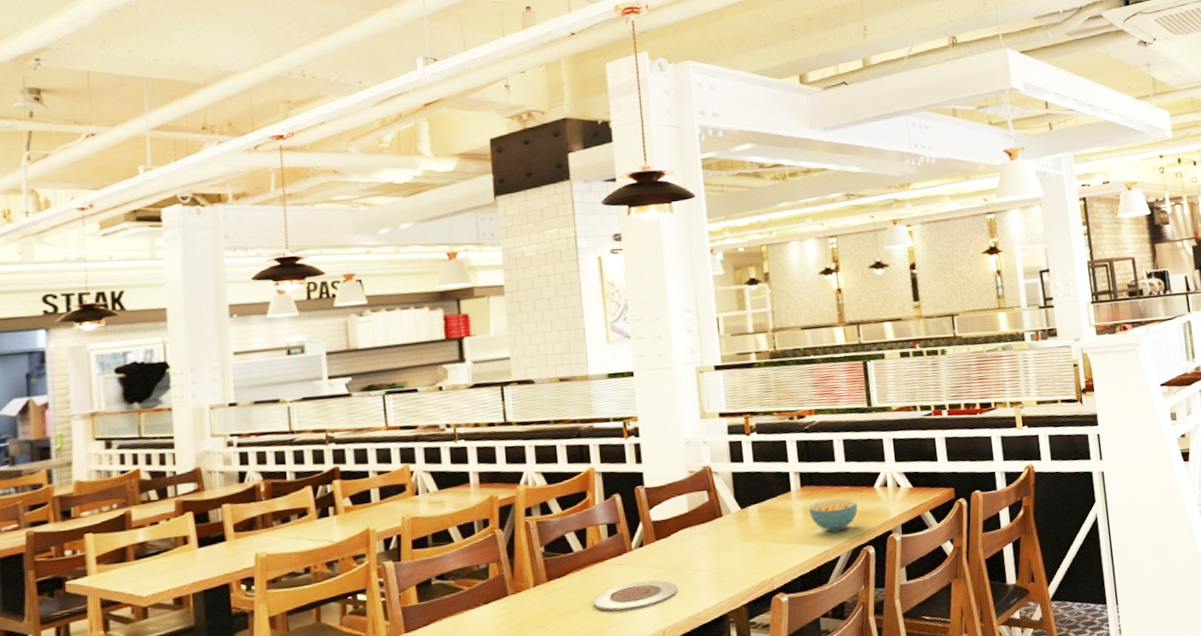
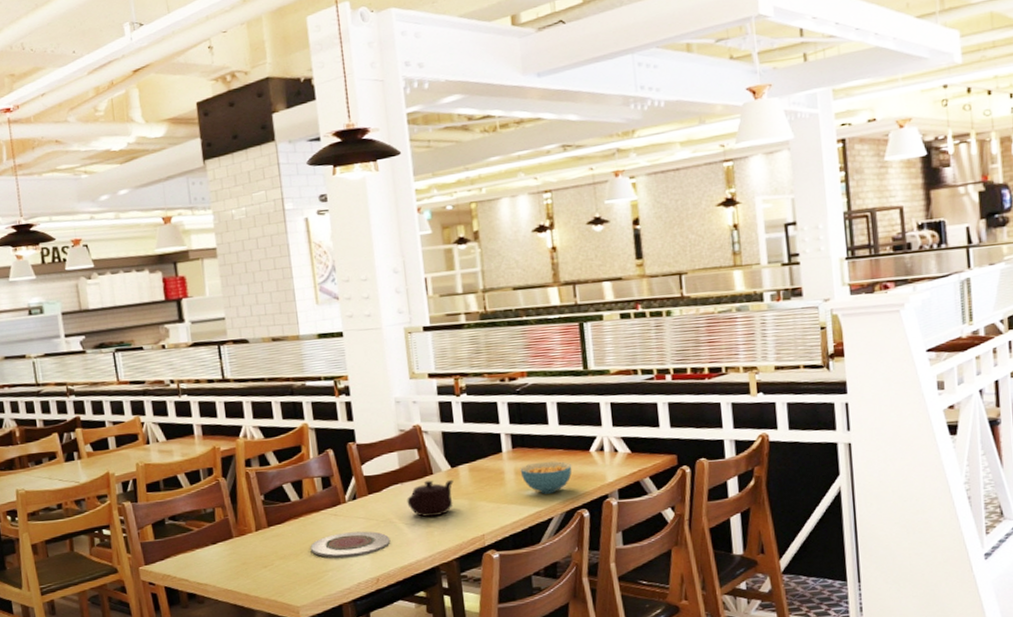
teapot: none [696,521,743,562] -> present [407,479,454,517]

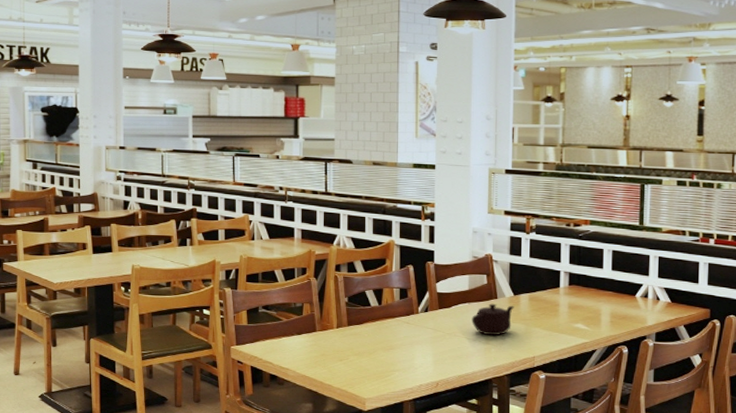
plate: present [310,531,391,558] -> none [382,339,453,361]
cereal bowl: present [520,461,572,494] -> none [573,300,618,329]

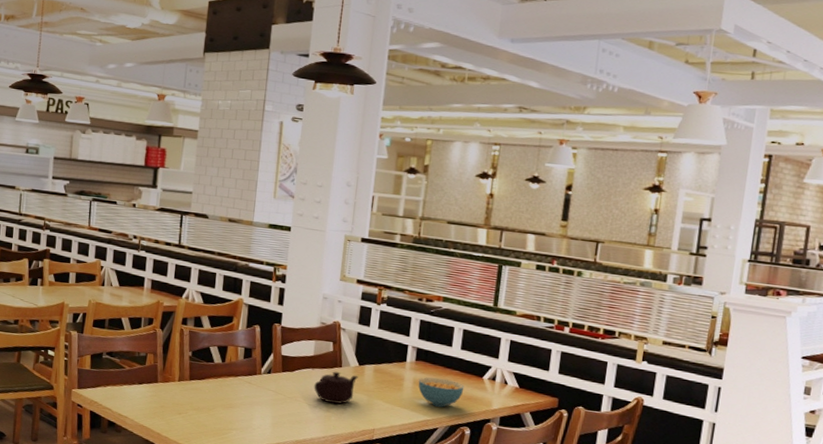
cereal bowl: none [573,300,618,329] -> present [418,377,465,408]

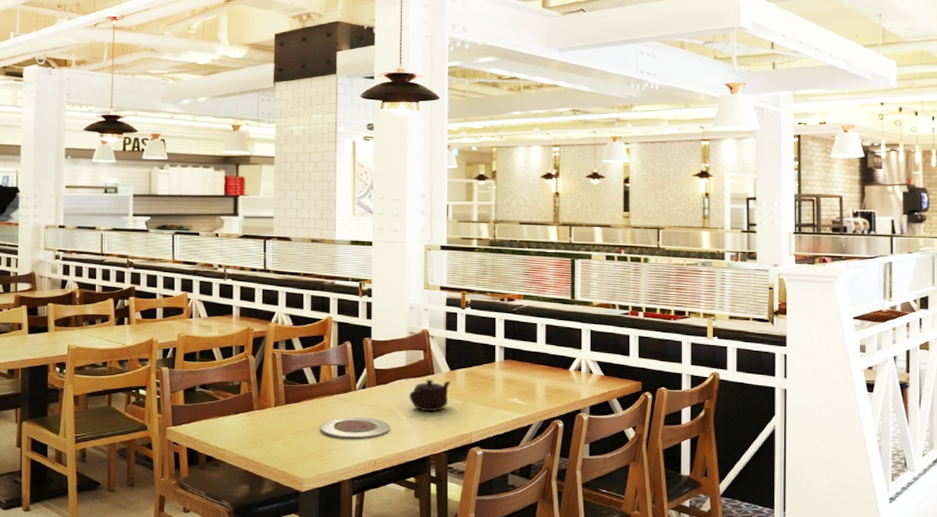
plate: none [221,399,293,423] -> present [320,417,391,439]
cereal bowl: present [418,377,465,408] -> none [509,374,553,403]

